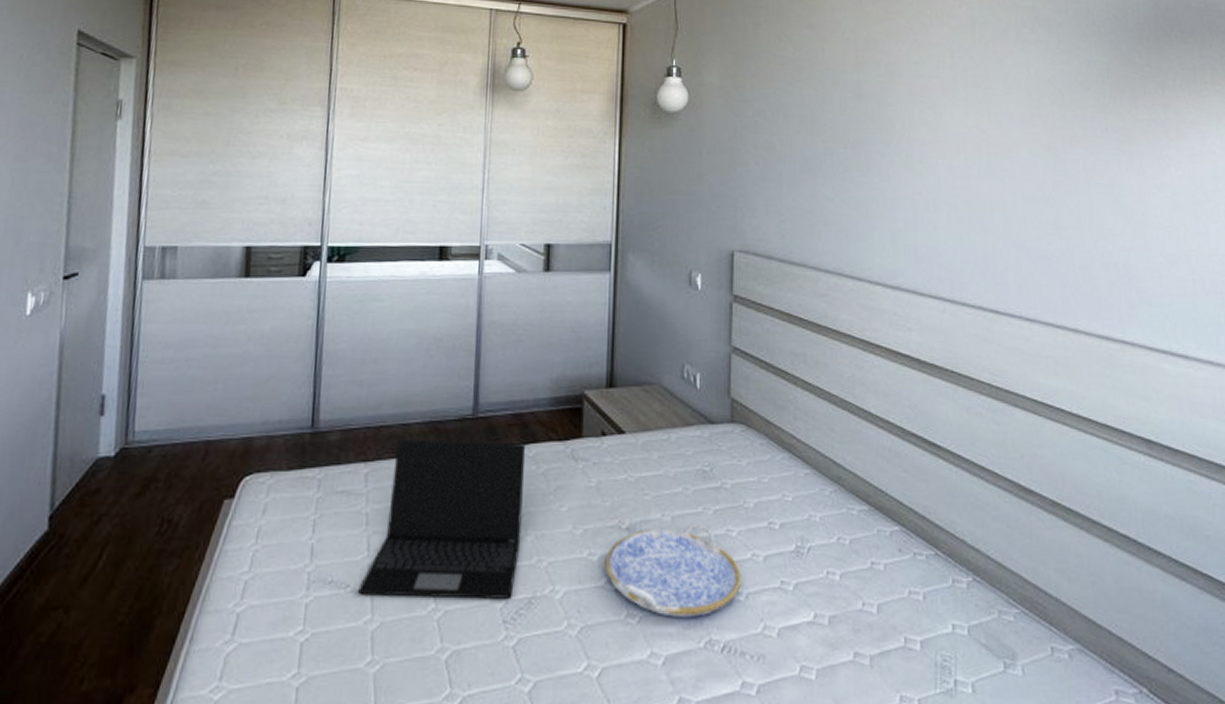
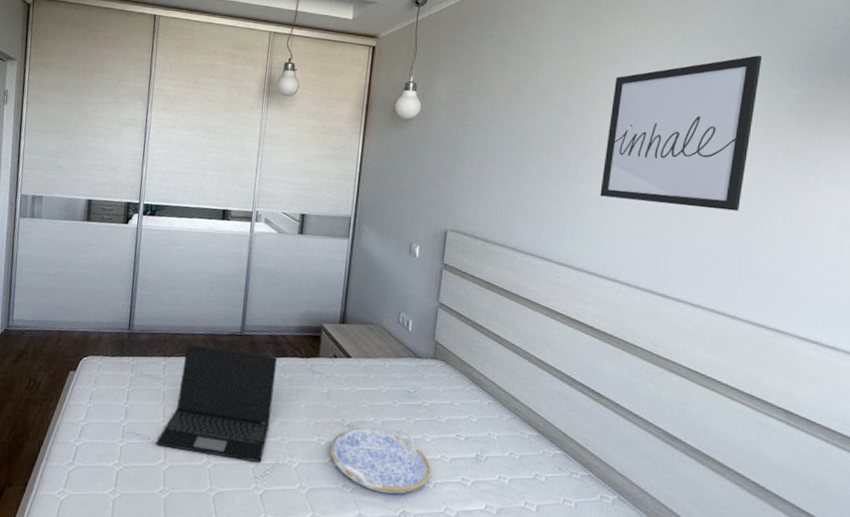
wall art: none [909,19,1066,202] -> present [600,55,762,211]

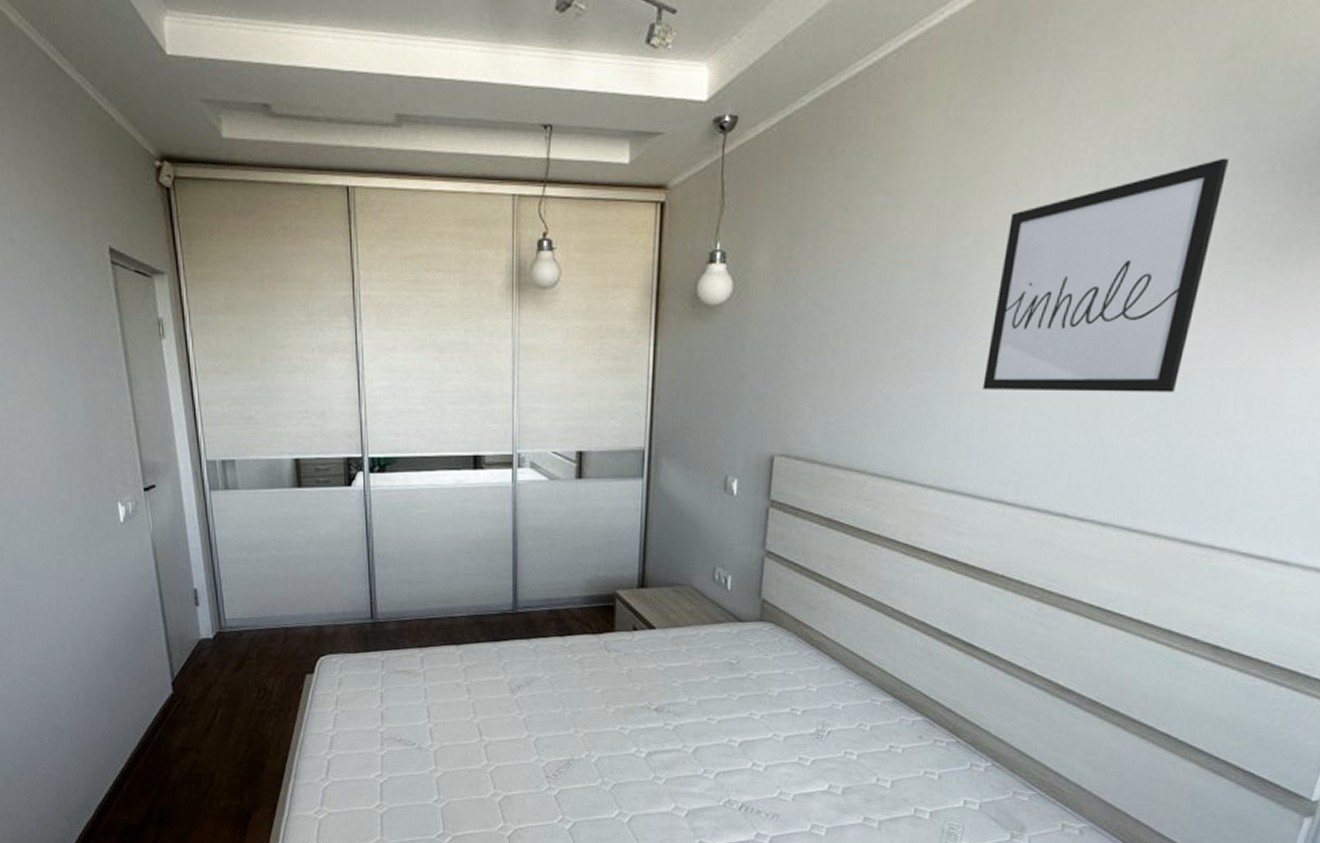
laptop: present [156,343,278,463] -> none [423,629,563,760]
serving tray: present [329,428,432,494] -> none [635,708,762,782]

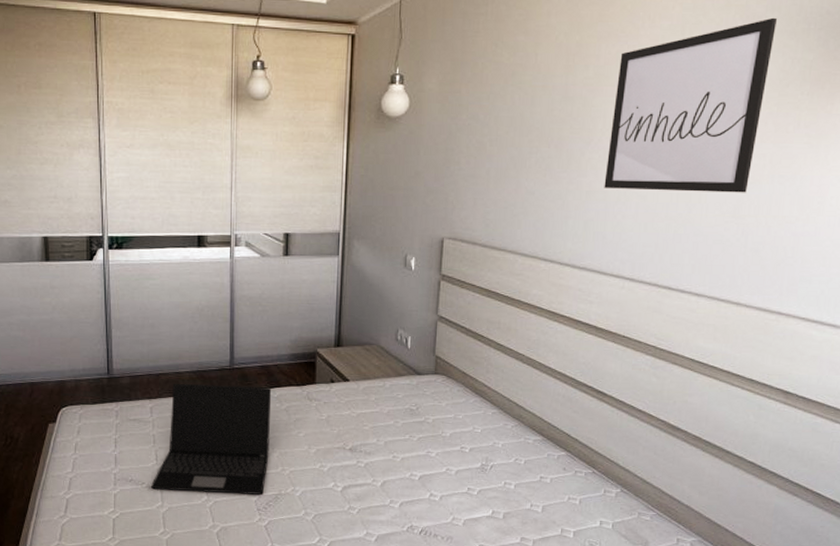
laptop: none [423,629,563,760] -> present [151,383,272,495]

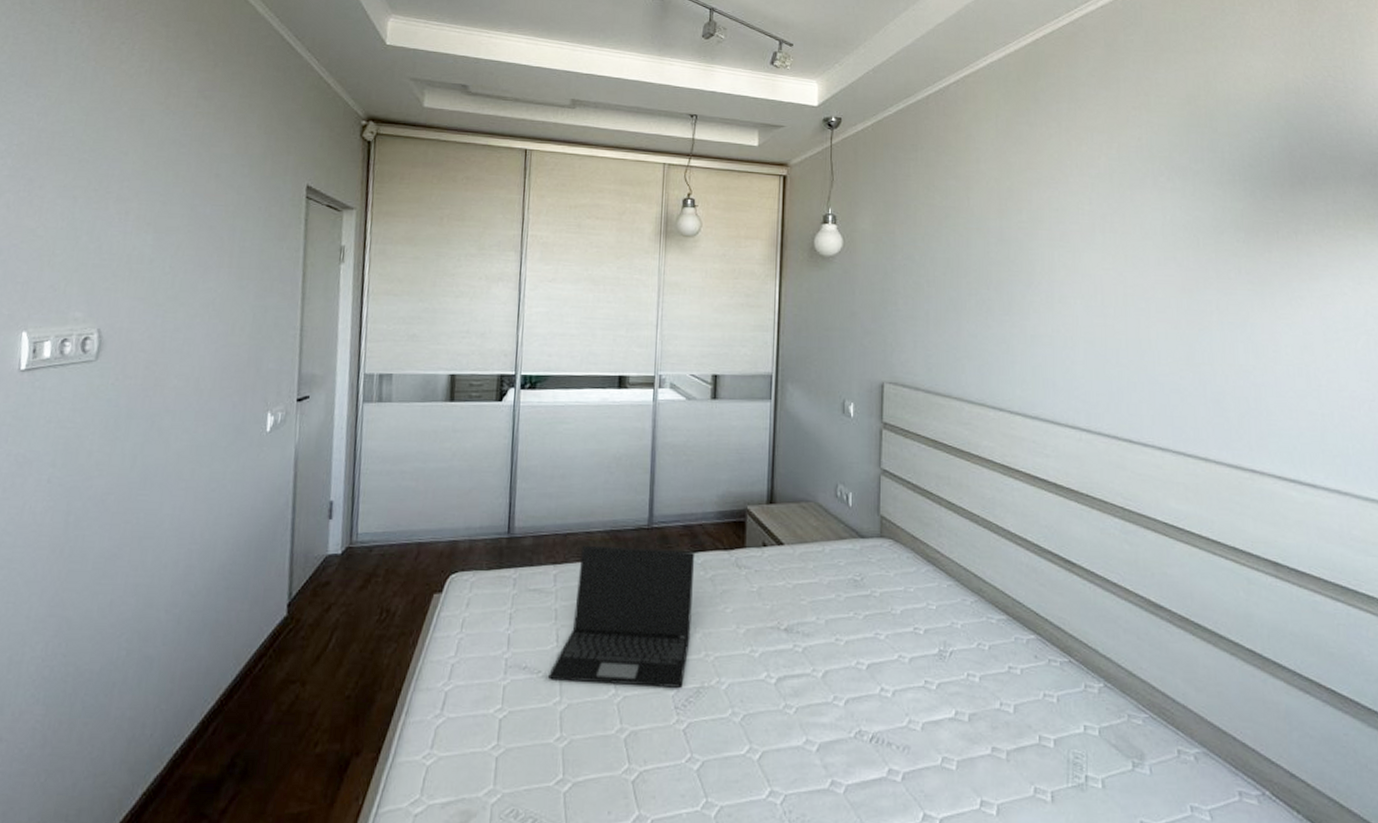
wall art: present [604,17,777,193] -> none [1048,168,1202,340]

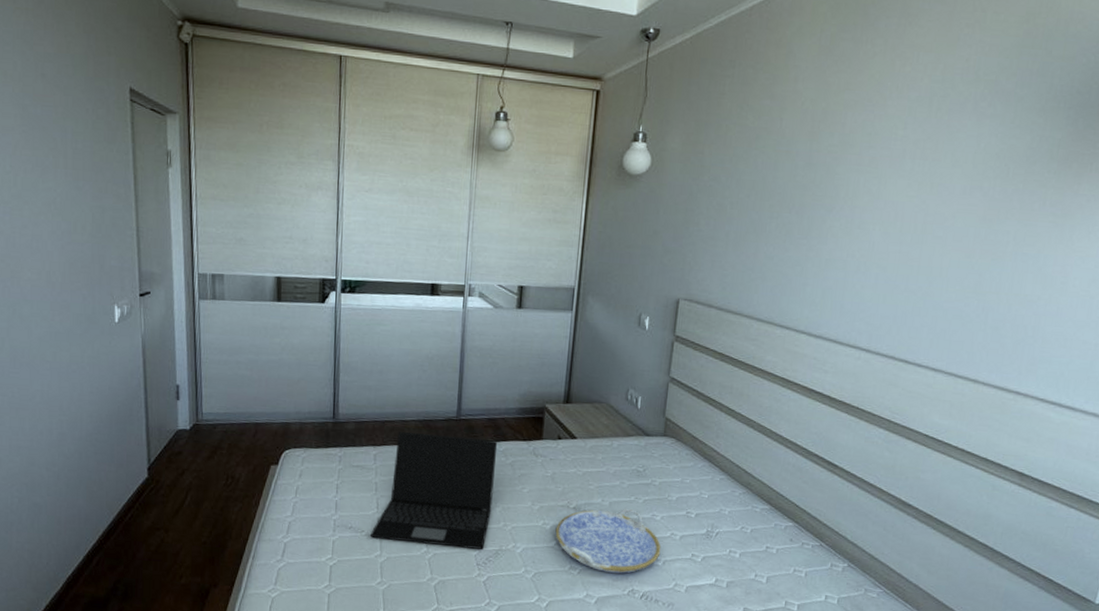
serving tray: none [765,628,889,710] -> present [555,509,661,573]

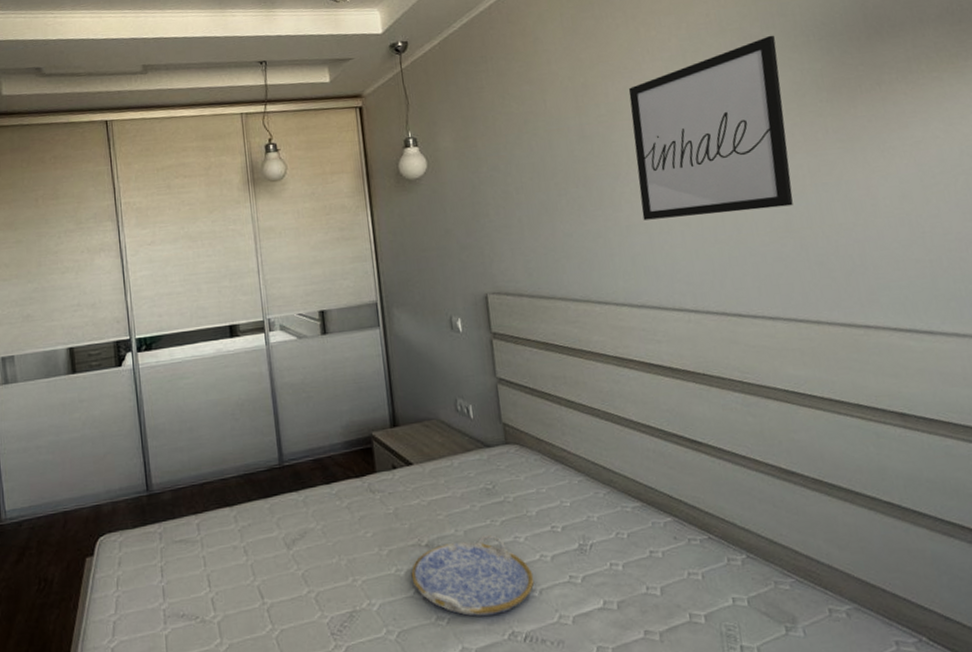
laptop: present [370,431,498,549] -> none [206,483,336,624]
wall art: none [844,94,1026,269] -> present [628,35,793,221]

